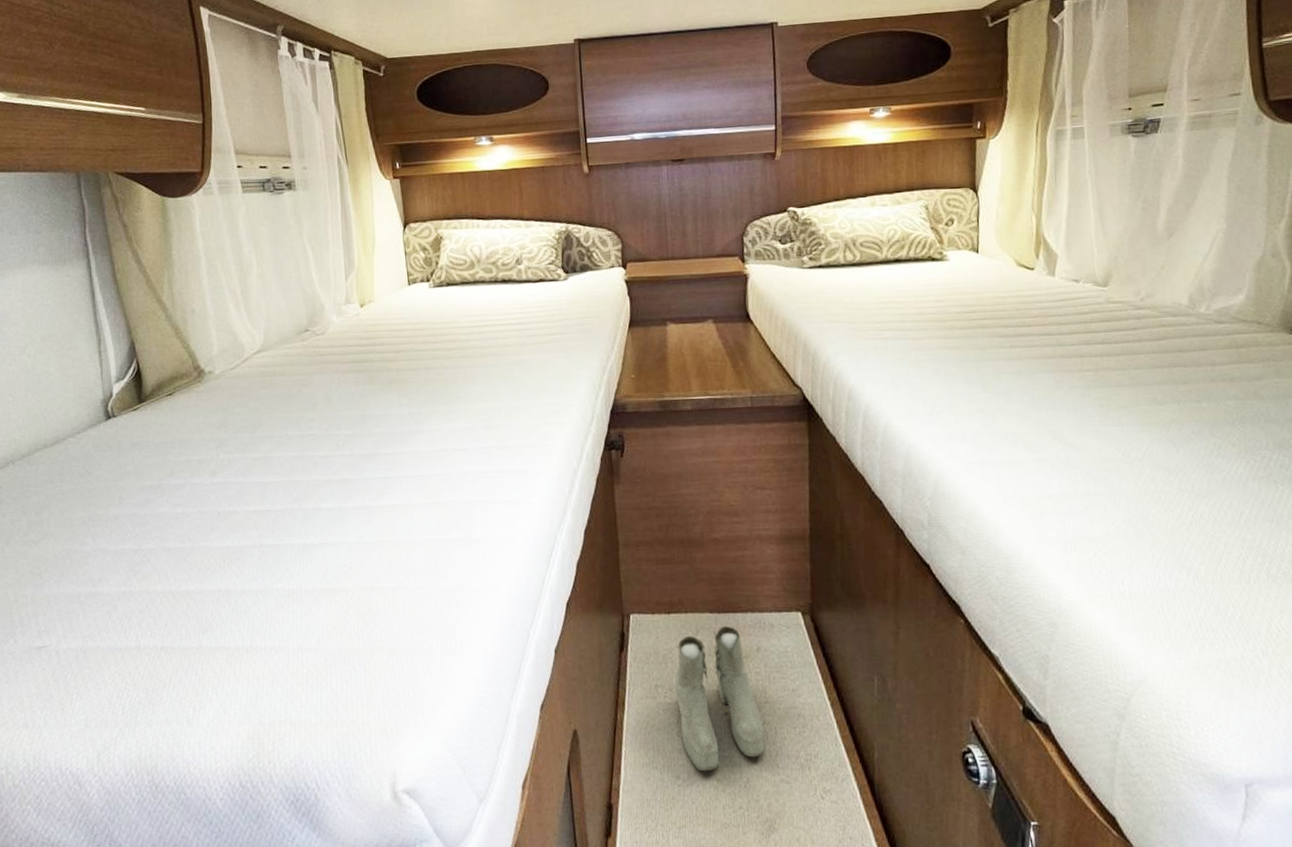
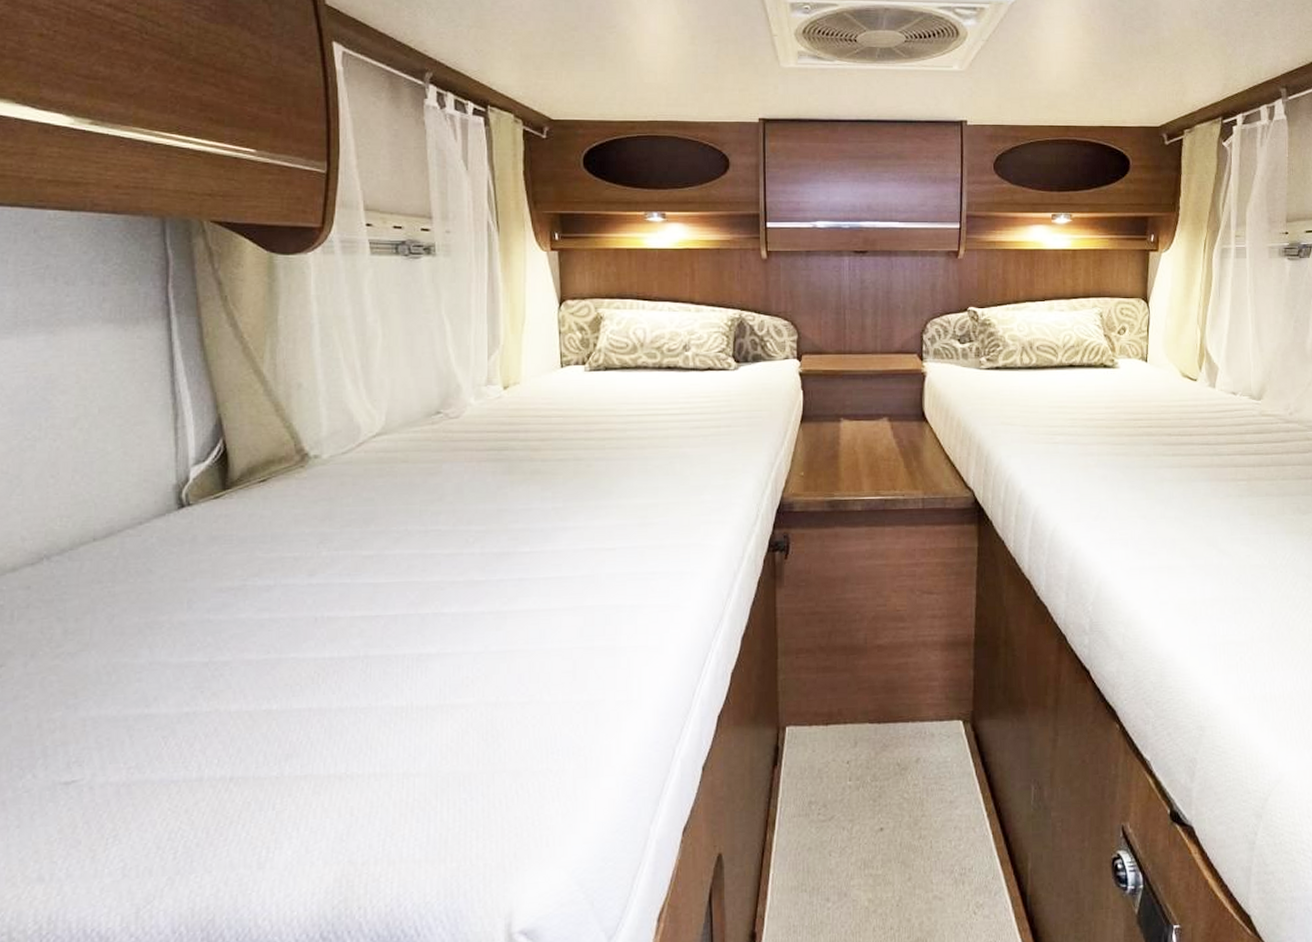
boots: present [675,626,764,772] -> none [830,737,919,893]

